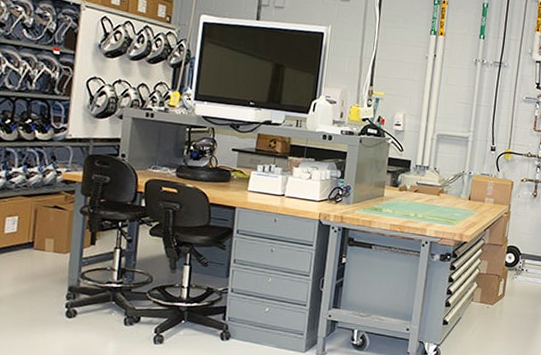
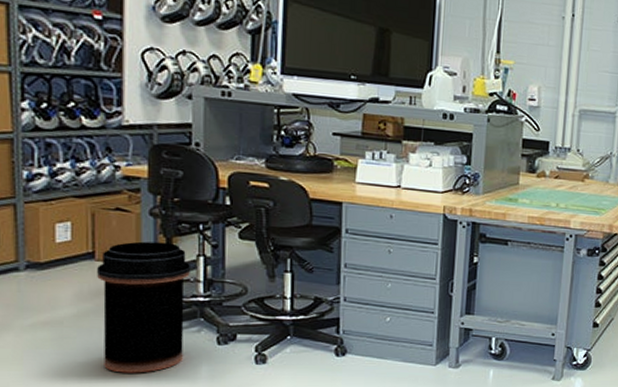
trash can: none [31,234,109,347] -> present [97,241,190,373]

